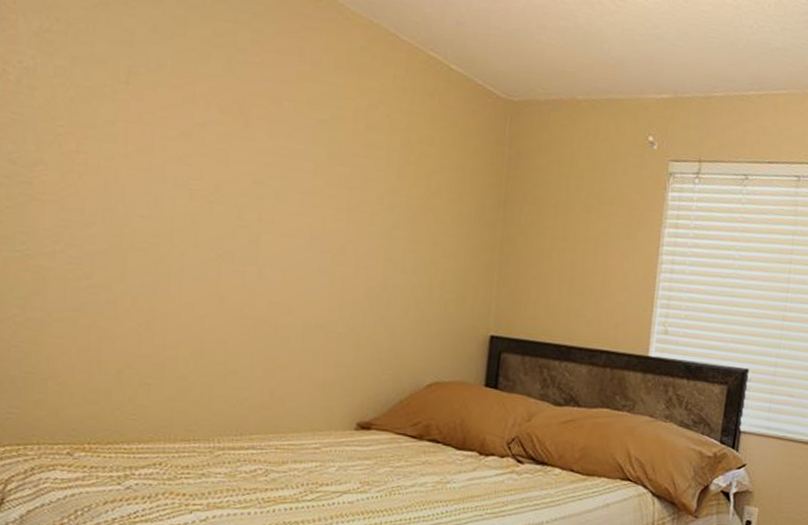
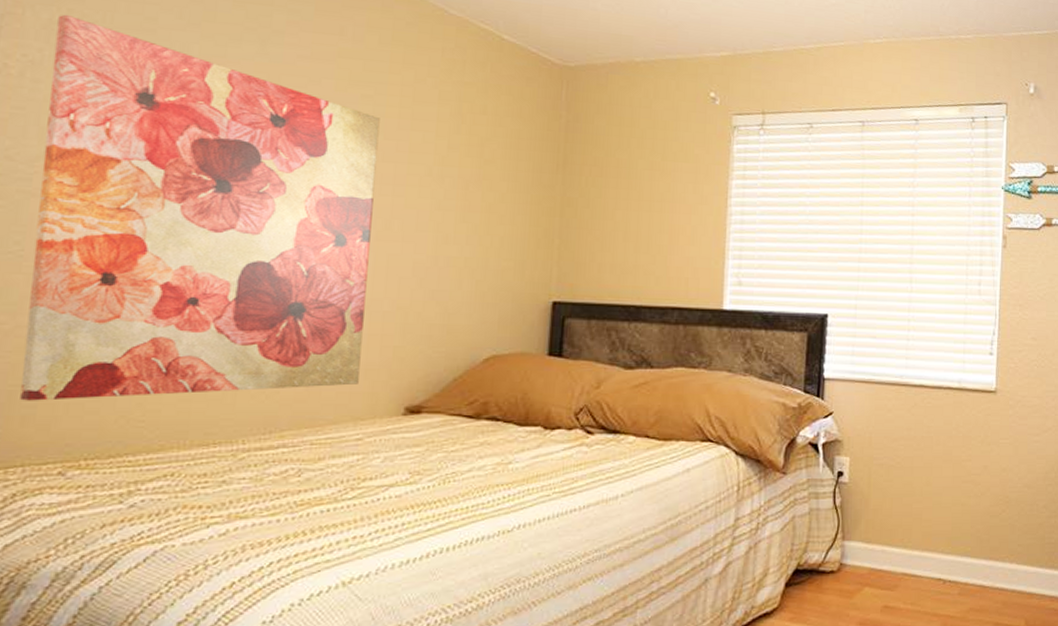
wall art: none [33,22,336,398] -> present [20,14,380,401]

